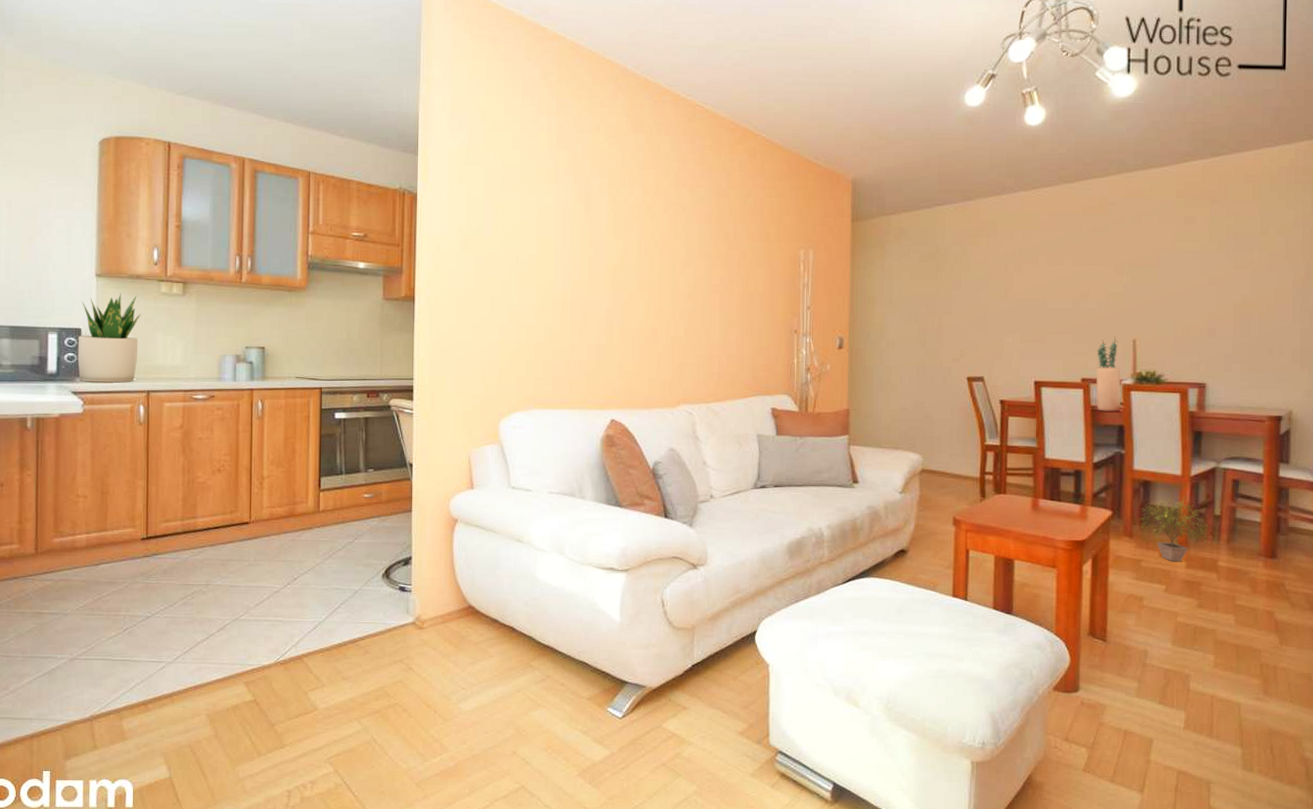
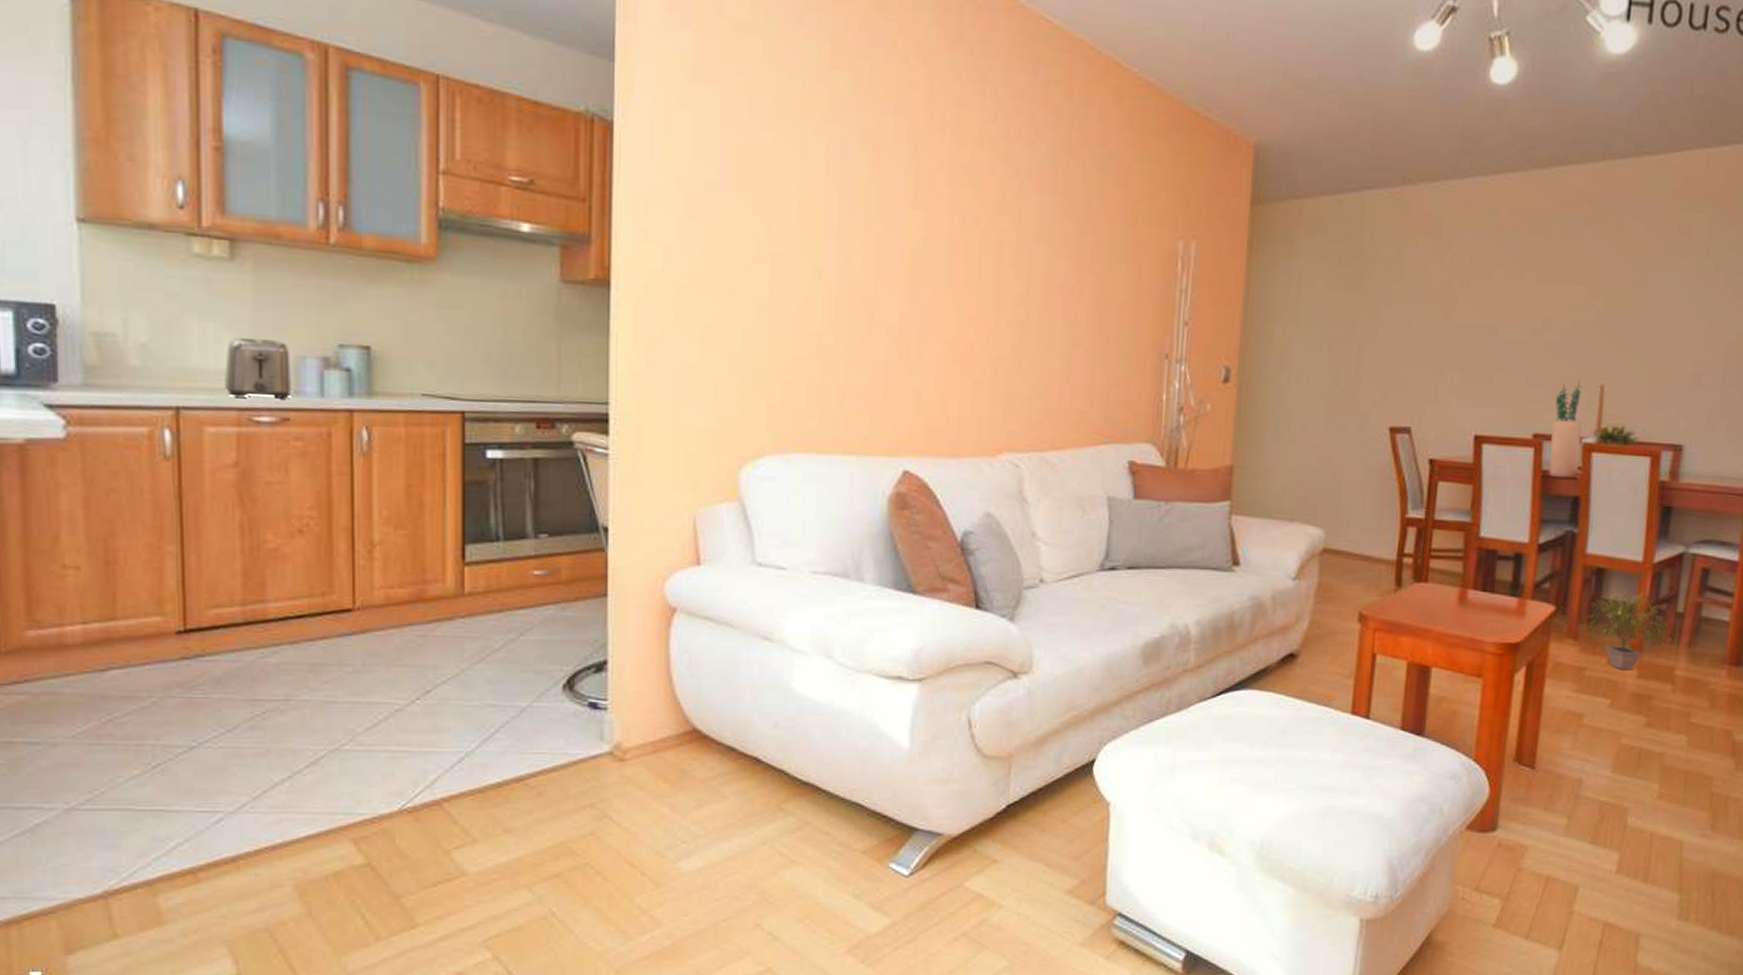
planter: present [77,293,141,383] -> none [50,251,159,393]
toaster: none [176,345,217,384] -> present [223,338,291,399]

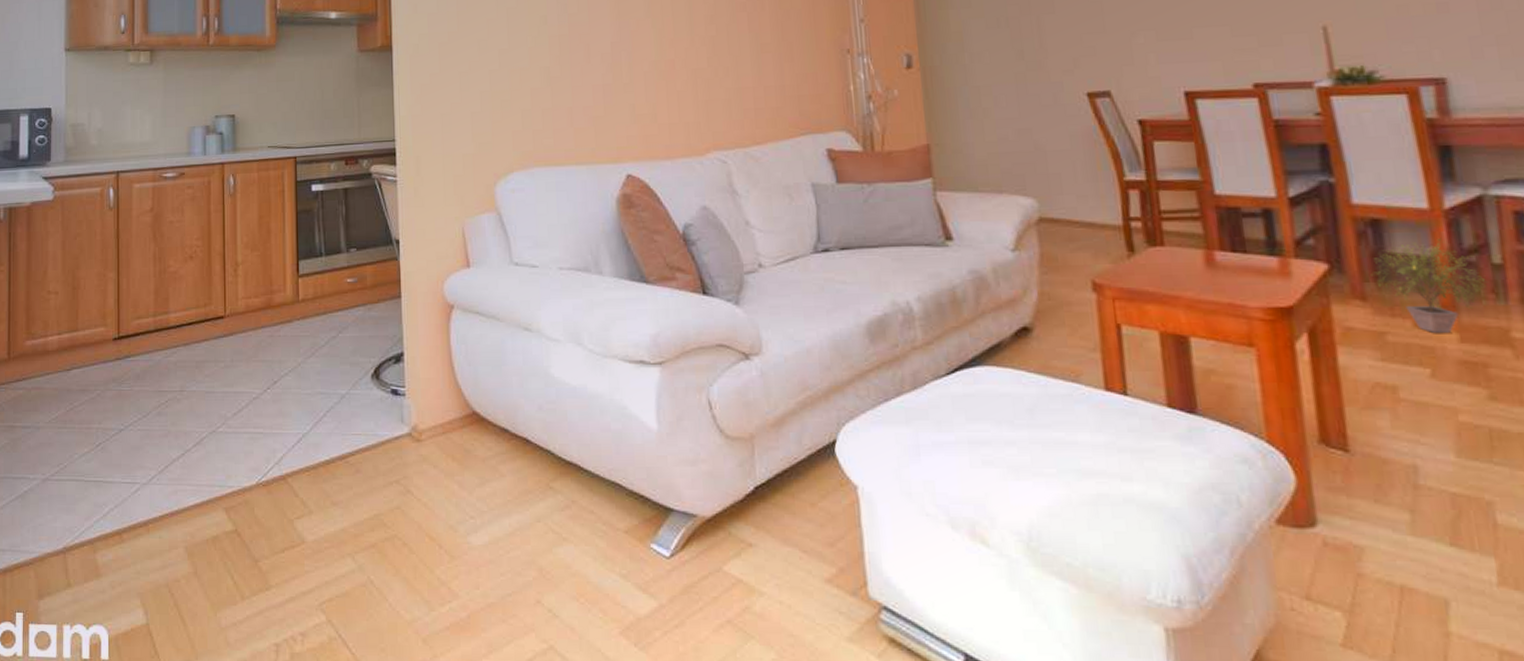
toaster: present [223,338,291,399] -> none [145,117,186,162]
vase: present [1548,380,1582,479] -> none [1270,24,1319,127]

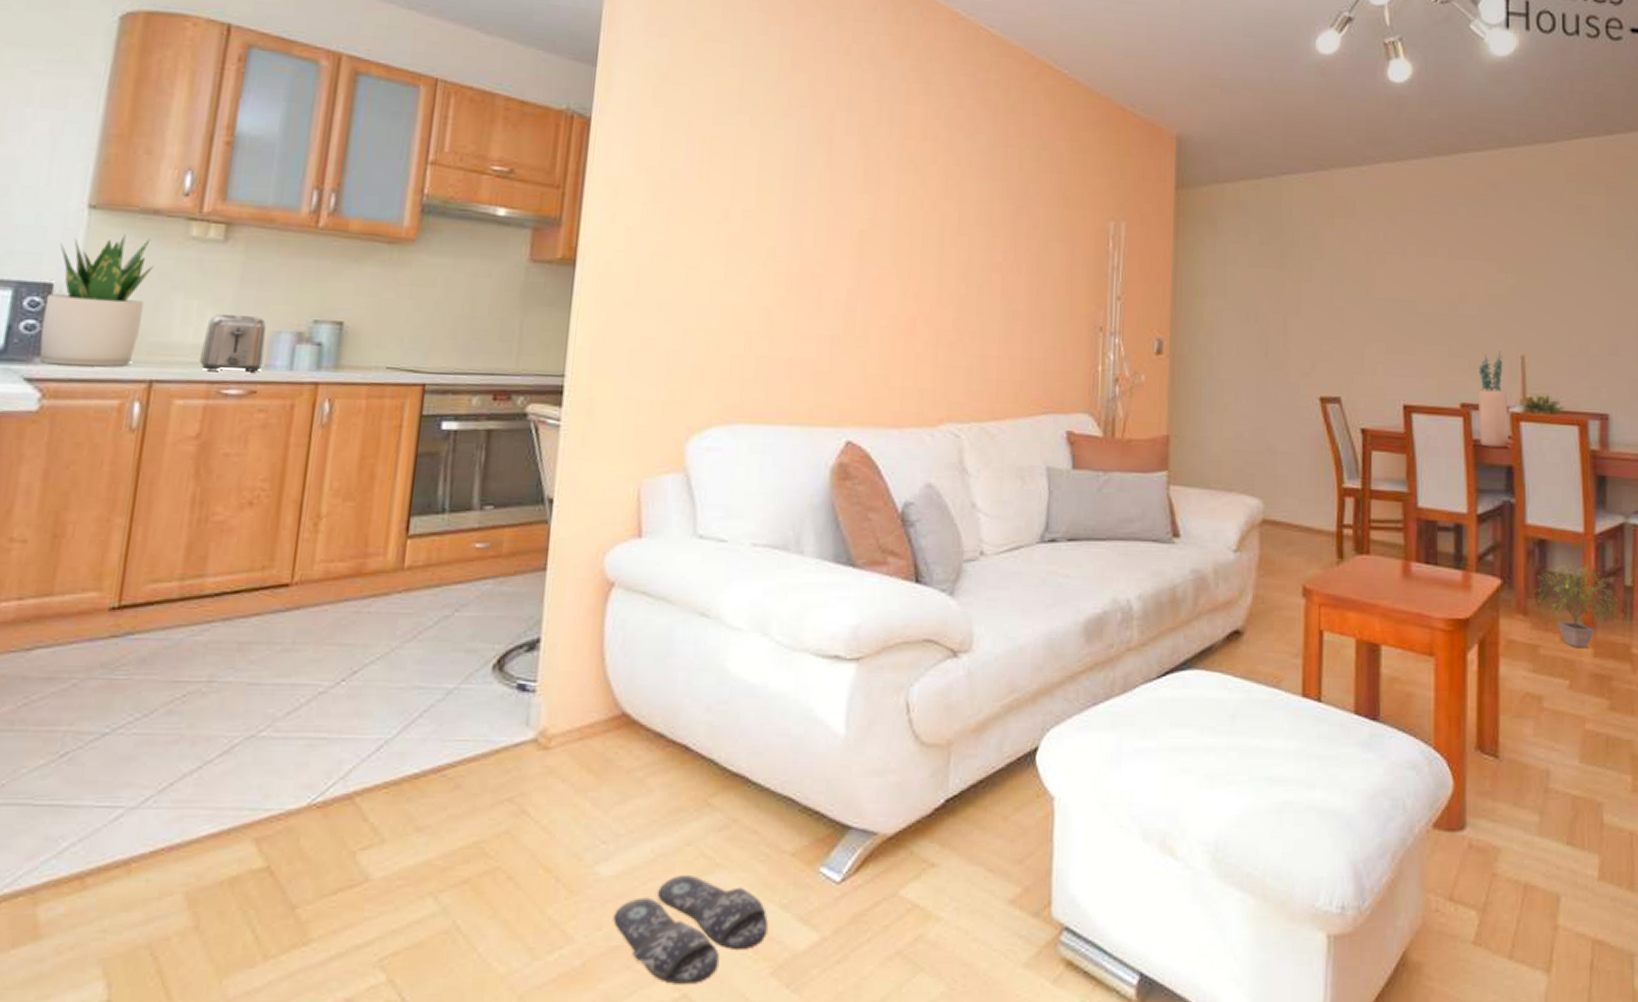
planter: none [48,67,109,166] -> present [39,234,154,367]
toaster: none [145,117,186,162] -> present [198,314,267,372]
slippers: none [487,547,612,637] -> present [613,876,768,984]
vase: none [1270,24,1319,127] -> present [1477,350,1509,448]

